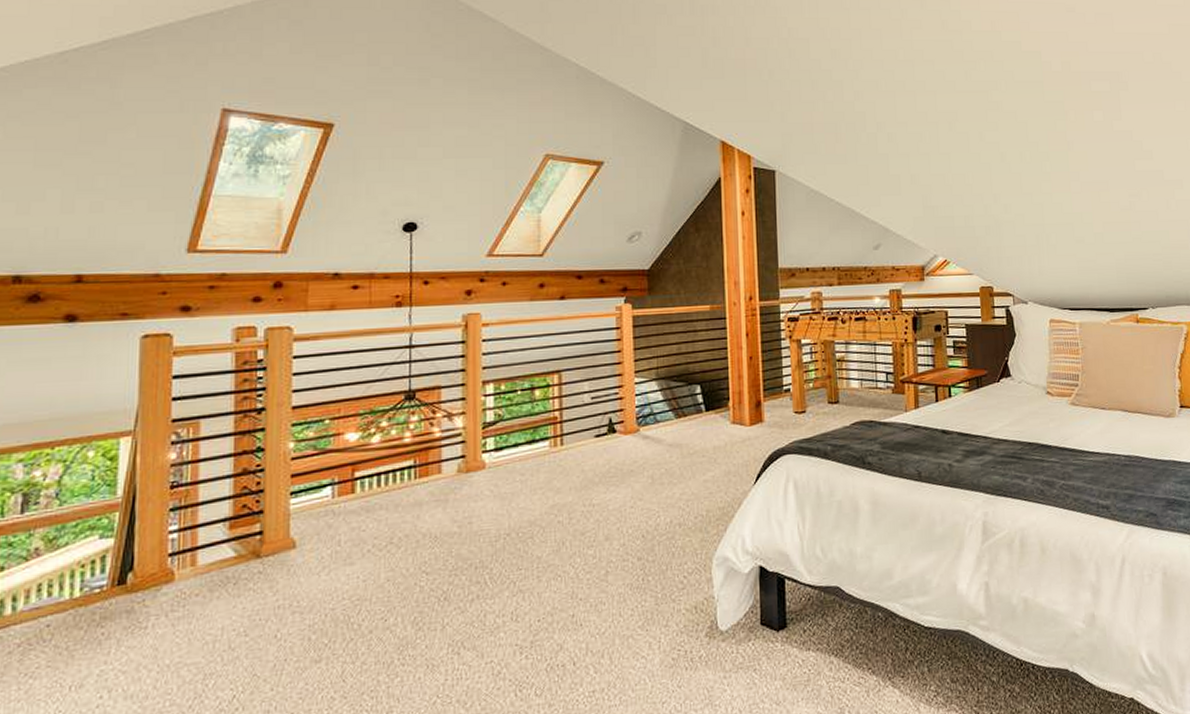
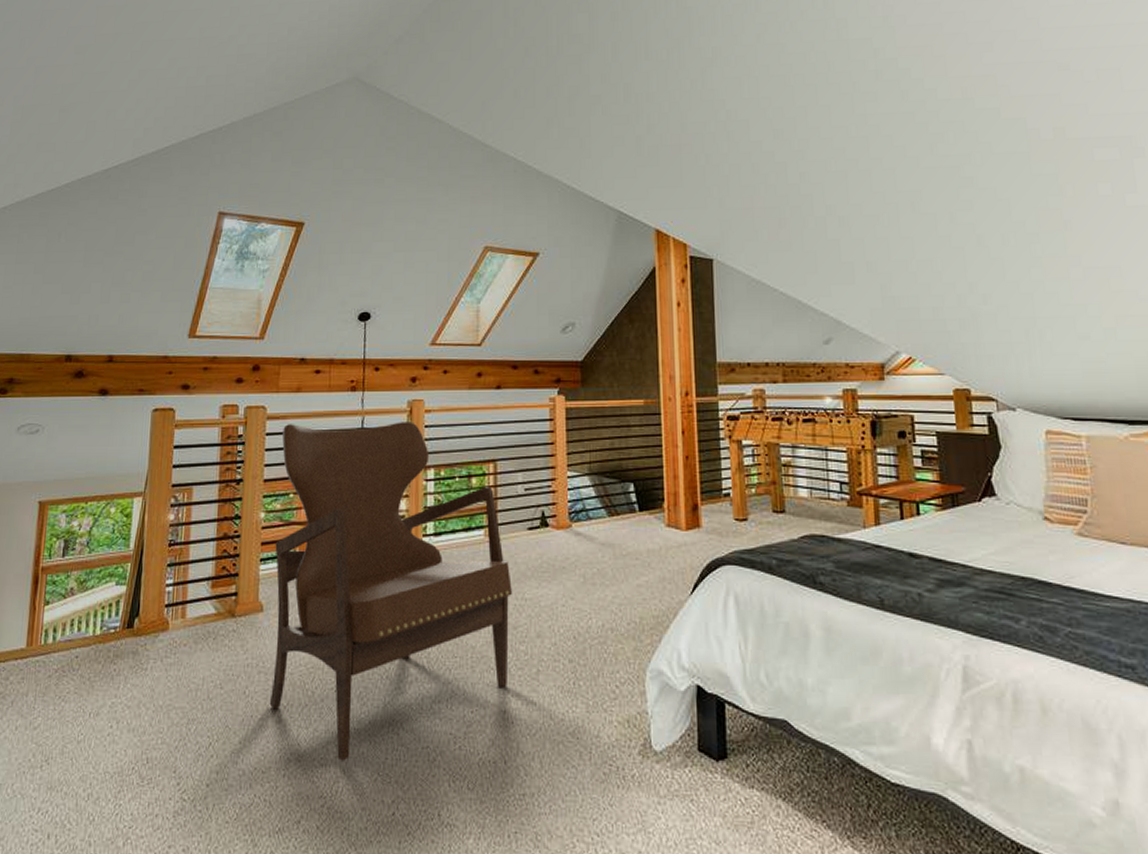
armchair: none [307,336,580,691] -> present [269,422,513,761]

